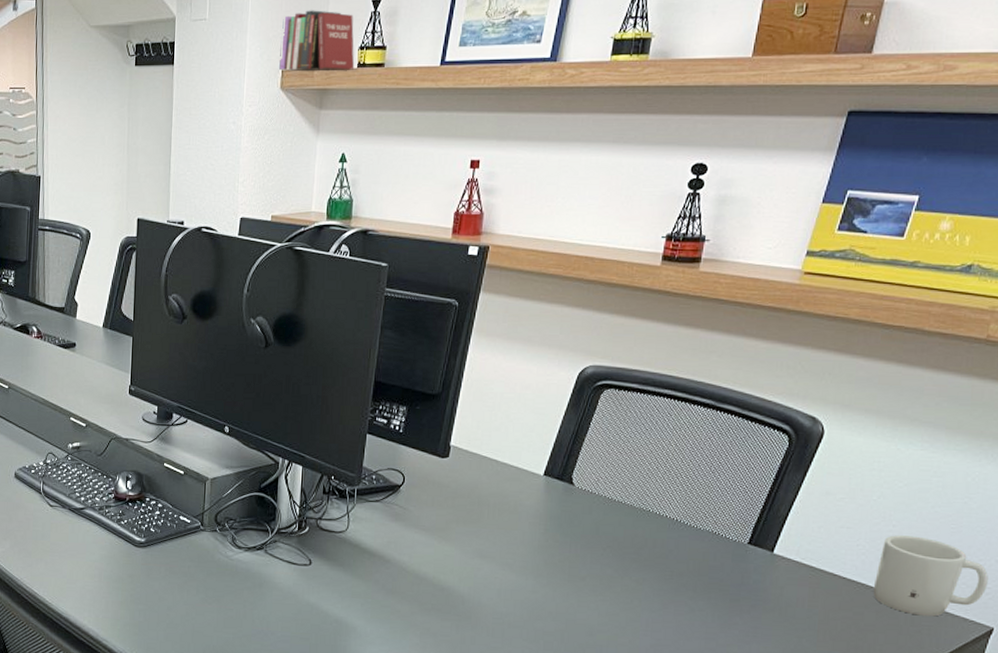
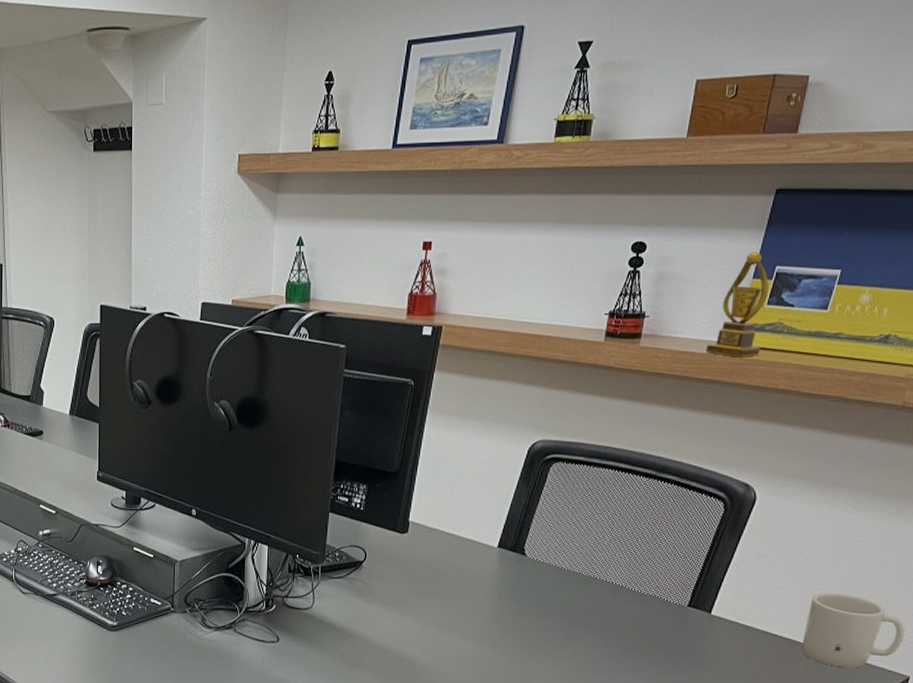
books: present [279,10,355,72] -> none [236,94,309,156]
award: none [770,175,839,285] -> present [705,251,769,357]

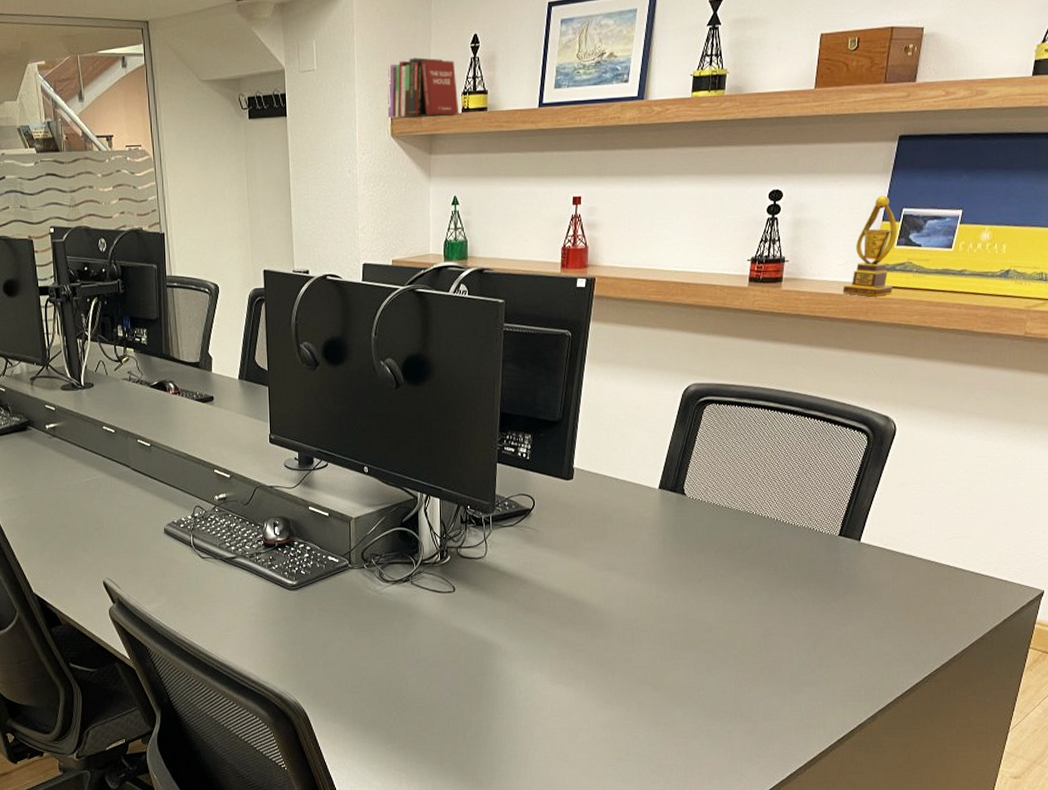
books: none [236,94,309,156] -> present [388,57,459,119]
mug: present [802,593,905,668] -> none [946,516,1037,586]

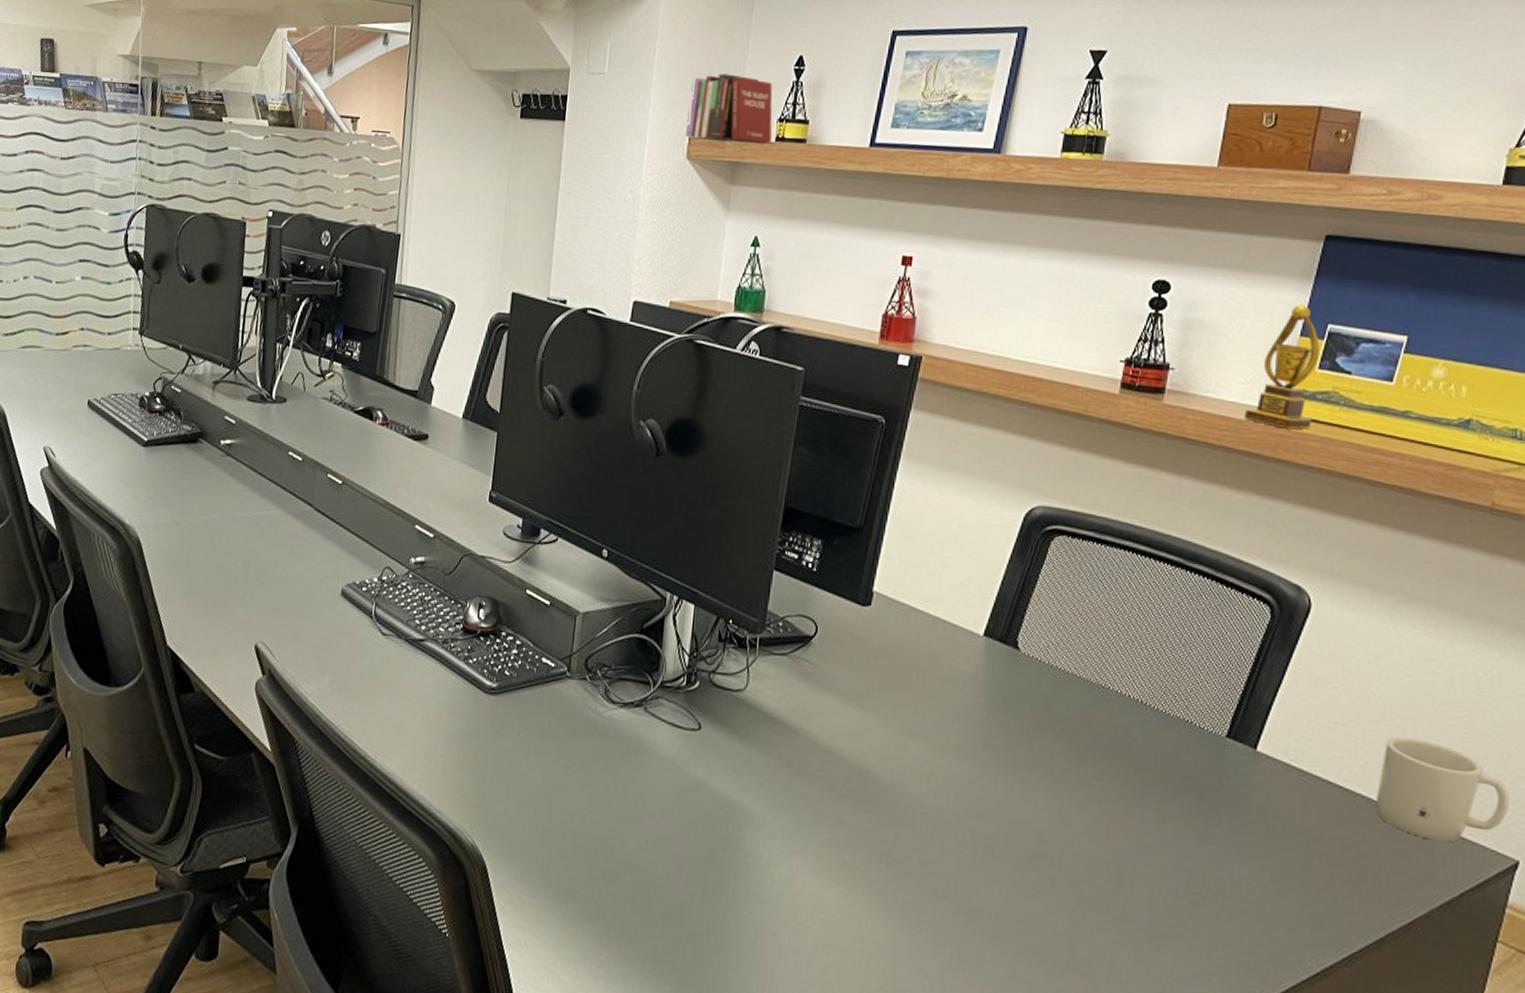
mug: none [946,516,1037,586] -> present [1377,737,1509,843]

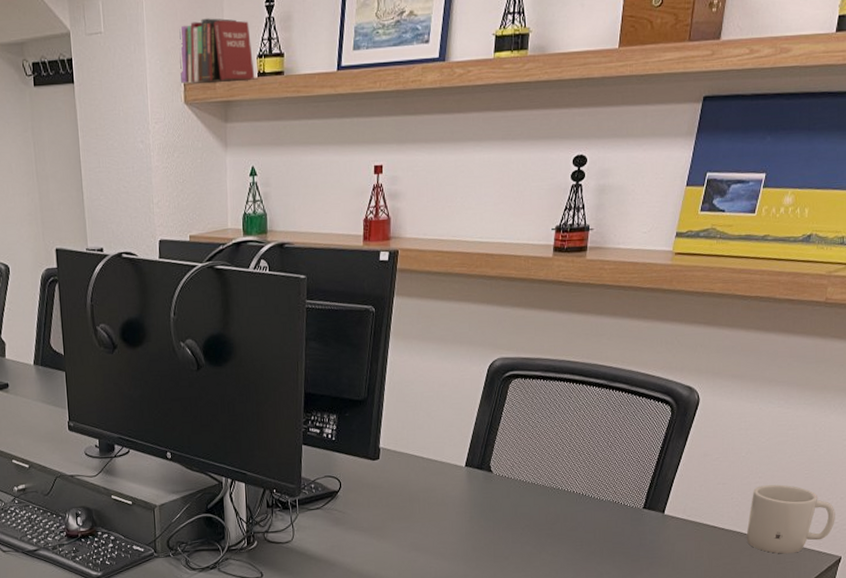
award: present [1244,304,1320,430] -> none [647,159,701,265]

